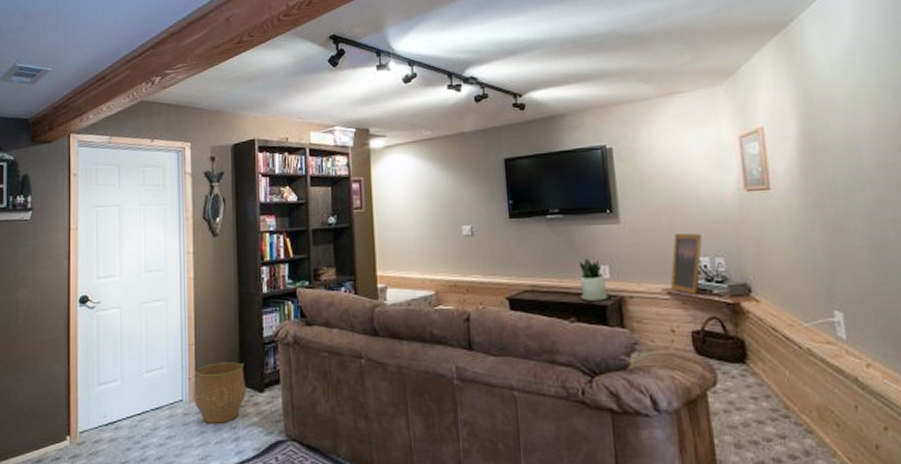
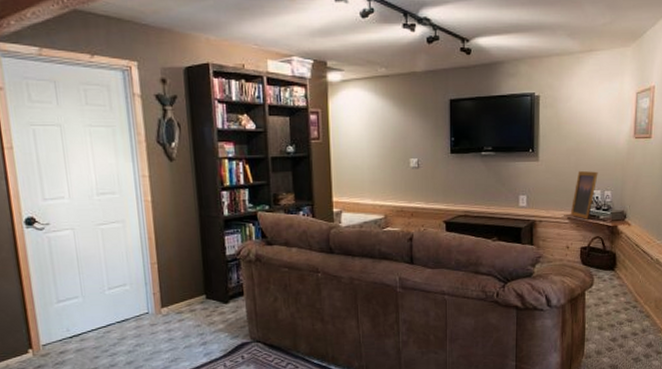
basket: present [193,362,246,424] -> none [158,278,212,332]
planter: present [579,258,611,301] -> none [502,190,526,224]

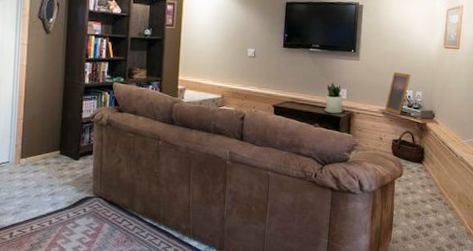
planter: none [502,190,526,224] -> present [324,83,345,114]

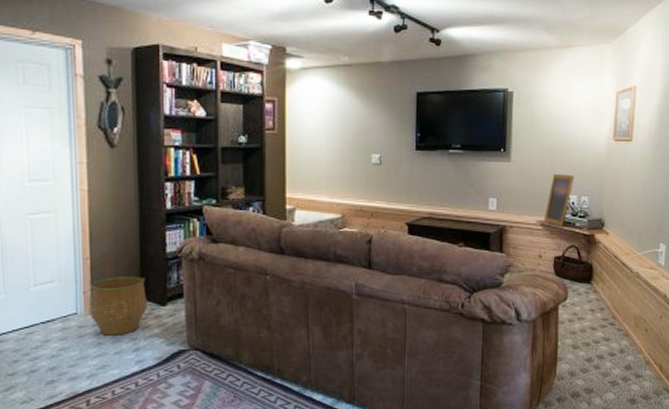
basket: none [18,134,64,182] -> present [89,276,147,336]
planter: present [324,83,345,114] -> none [470,191,495,229]

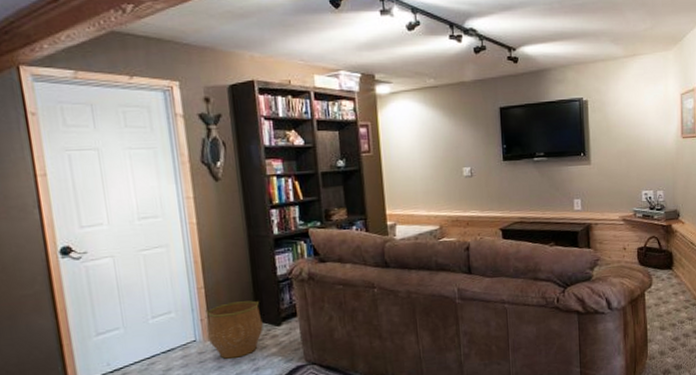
picture frame: present [543,173,575,226] -> none [625,171,650,220]

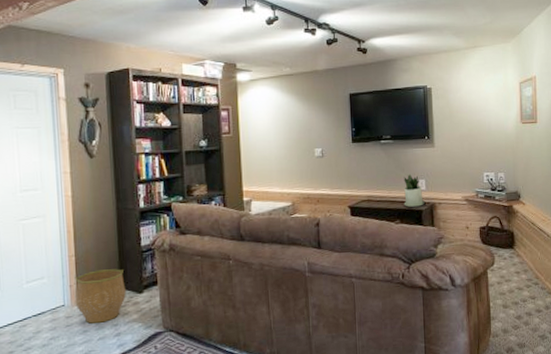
planter: none [558,194,581,229] -> present [403,174,426,207]

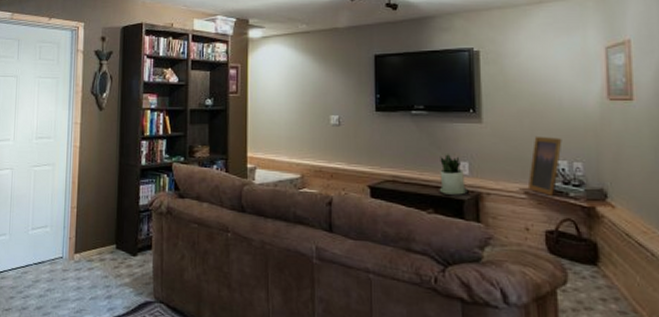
basket: present [75,269,126,324] -> none [72,225,121,282]
picture frame: none [467,154,491,200] -> present [527,135,562,196]

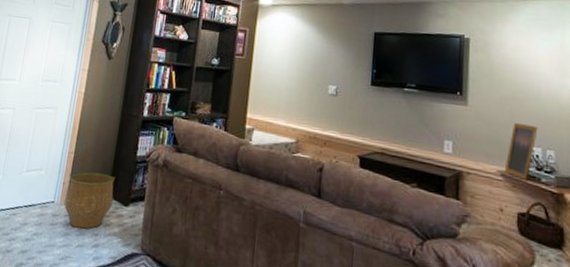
basket: none [72,225,121,282] -> present [63,172,115,230]
planter: present [439,154,469,195] -> none [423,132,451,172]

